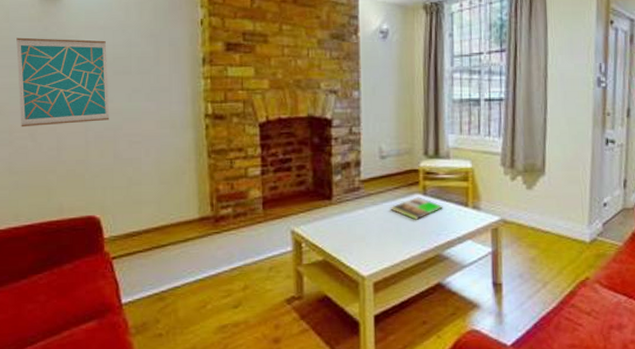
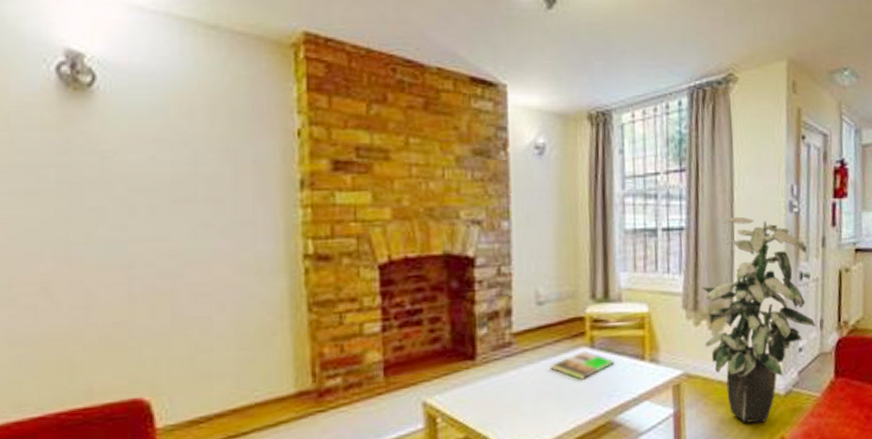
wall art: present [16,37,110,128] -> none [21,152,165,279]
indoor plant: none [517,90,620,265] -> present [701,216,816,424]

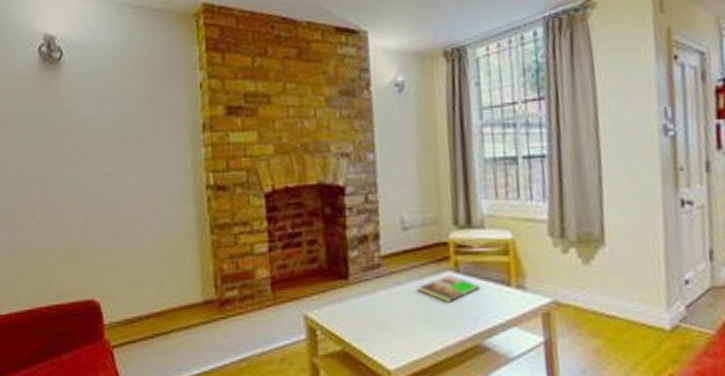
indoor plant: present [701,216,816,424] -> none [567,142,705,358]

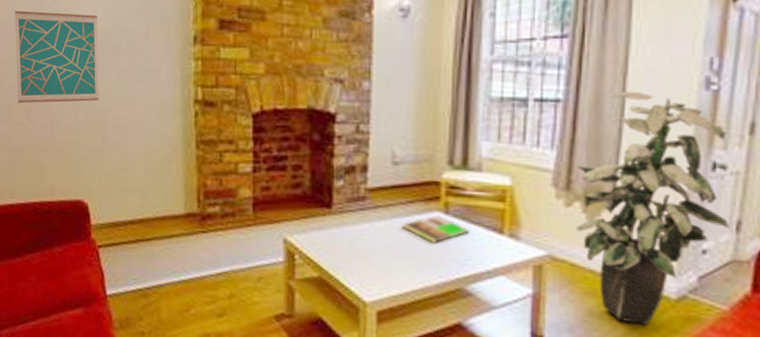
wall art: none [18,110,109,206] -> present [15,10,99,104]
indoor plant: none [567,142,705,358] -> present [576,91,730,325]

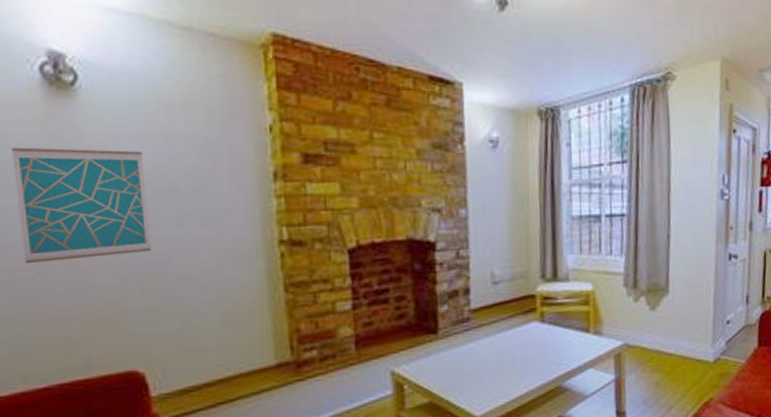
magazine: present [401,215,470,243] -> none [504,325,563,351]
indoor plant: present [576,91,730,325] -> none [640,203,743,387]

